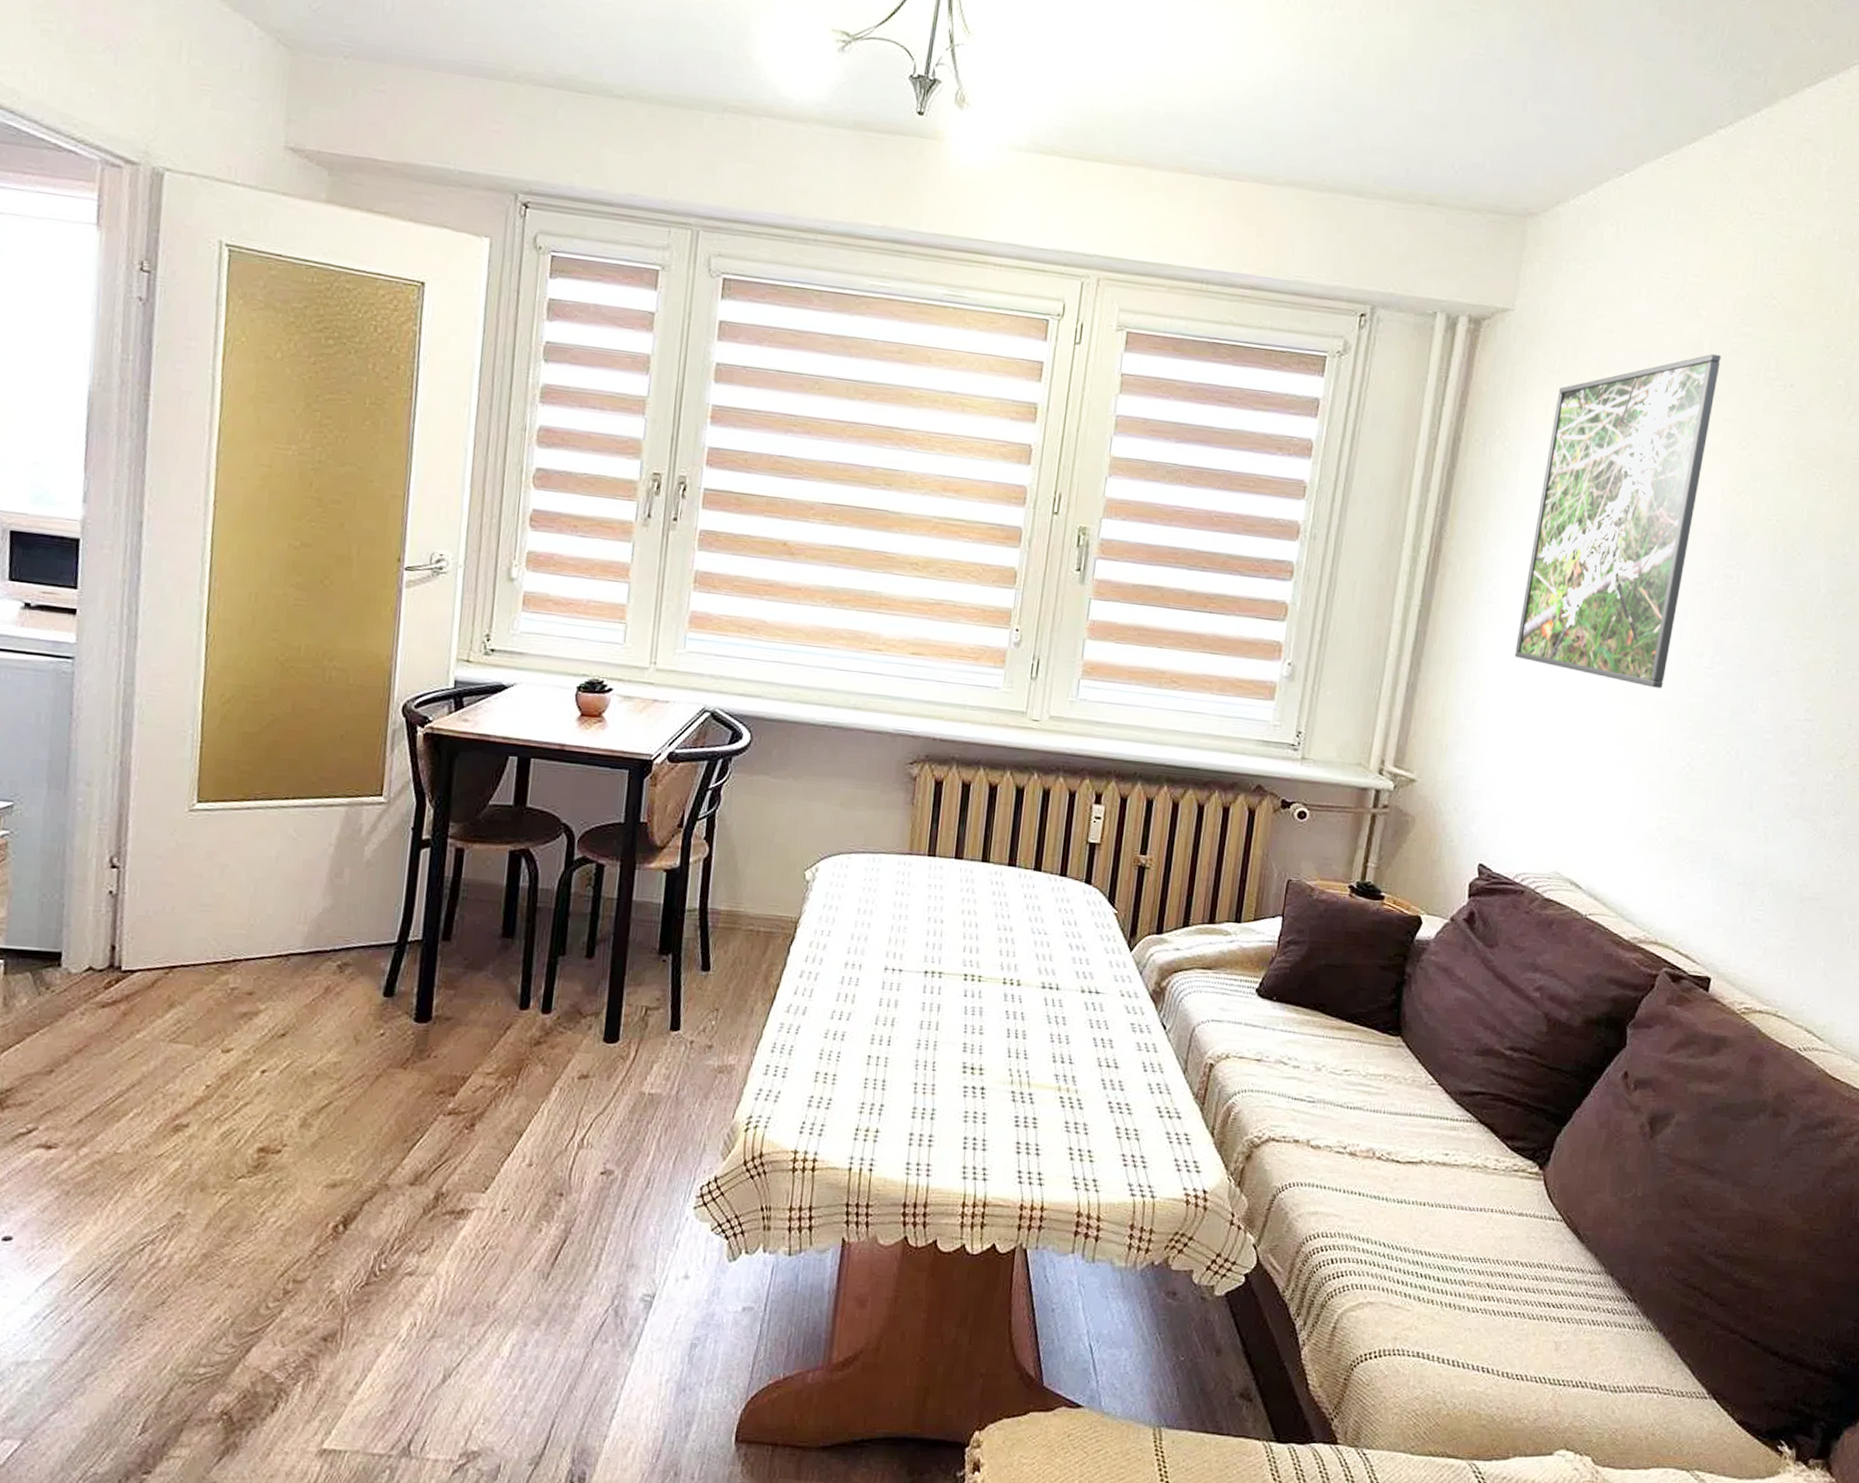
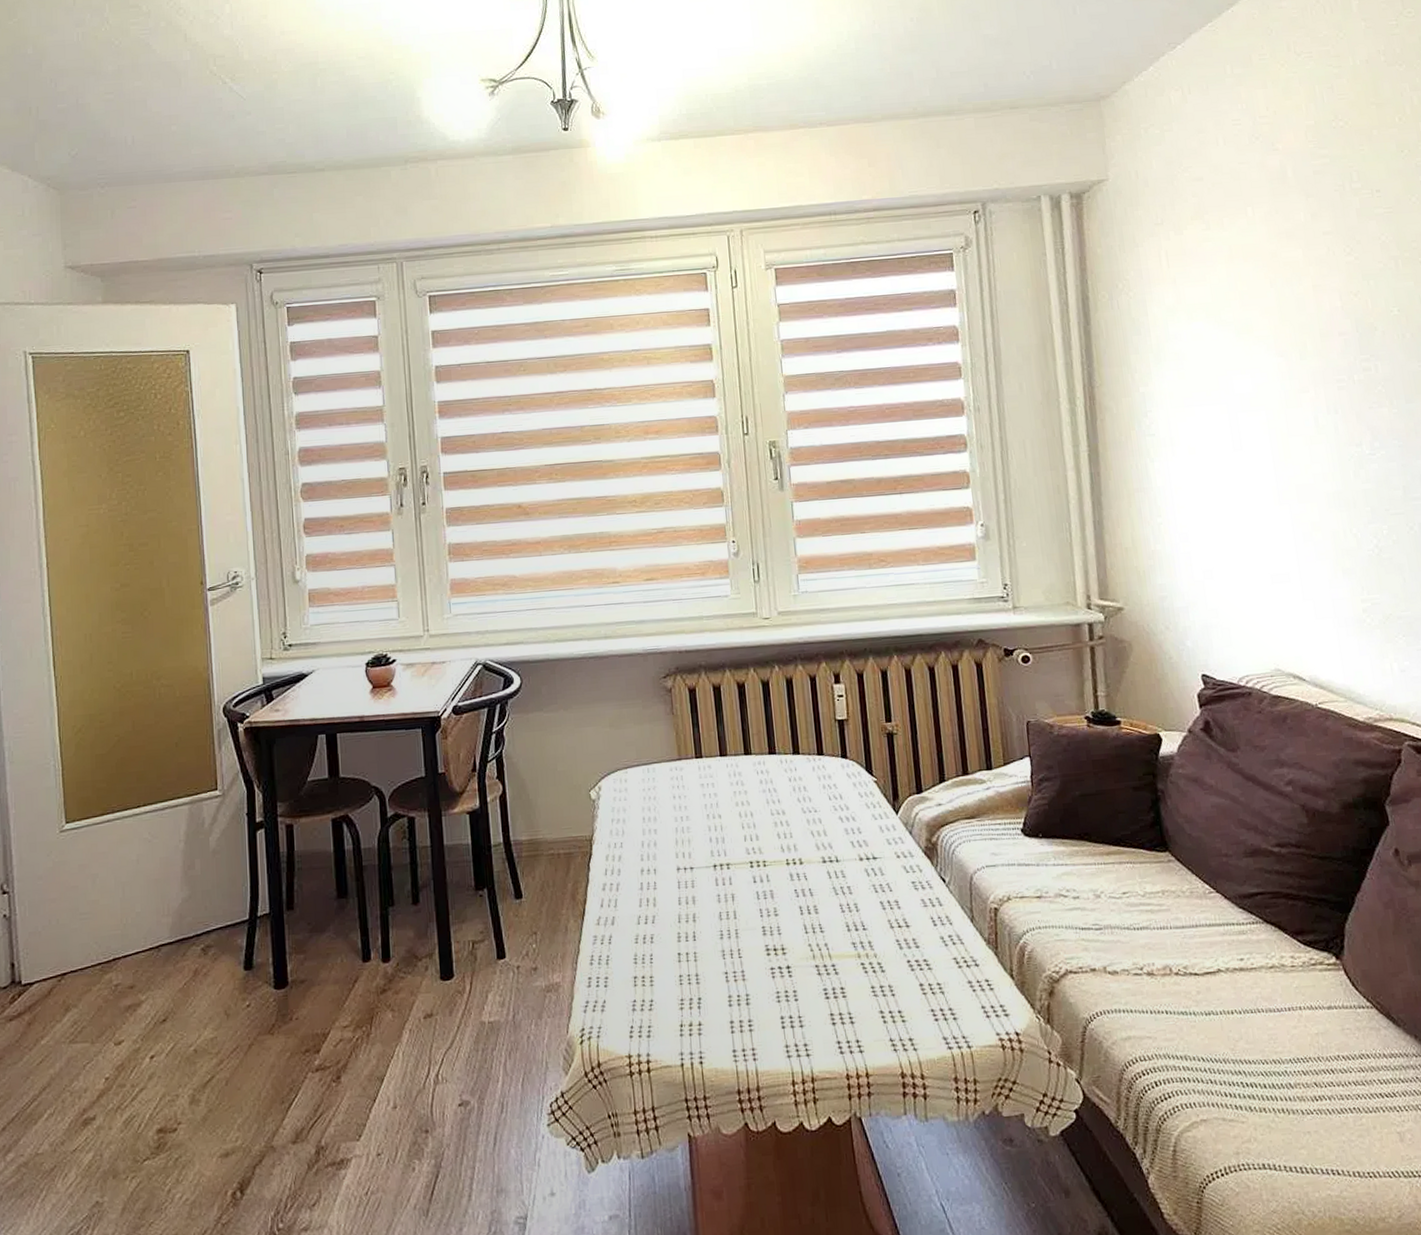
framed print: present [1514,353,1721,689] -> none [1166,178,1333,483]

